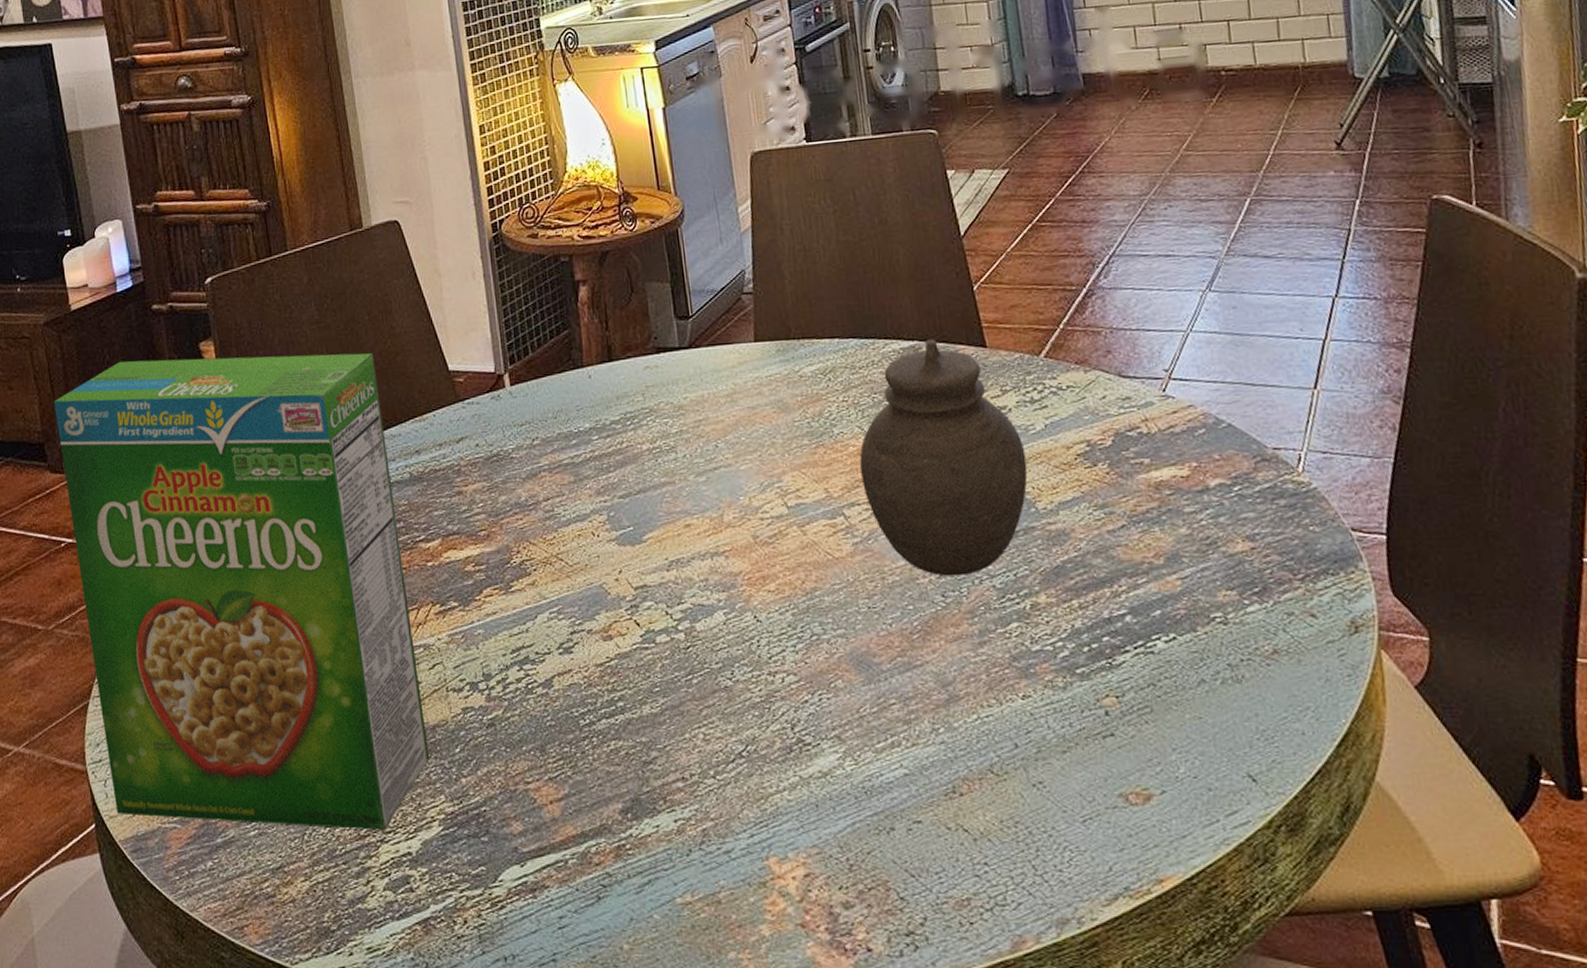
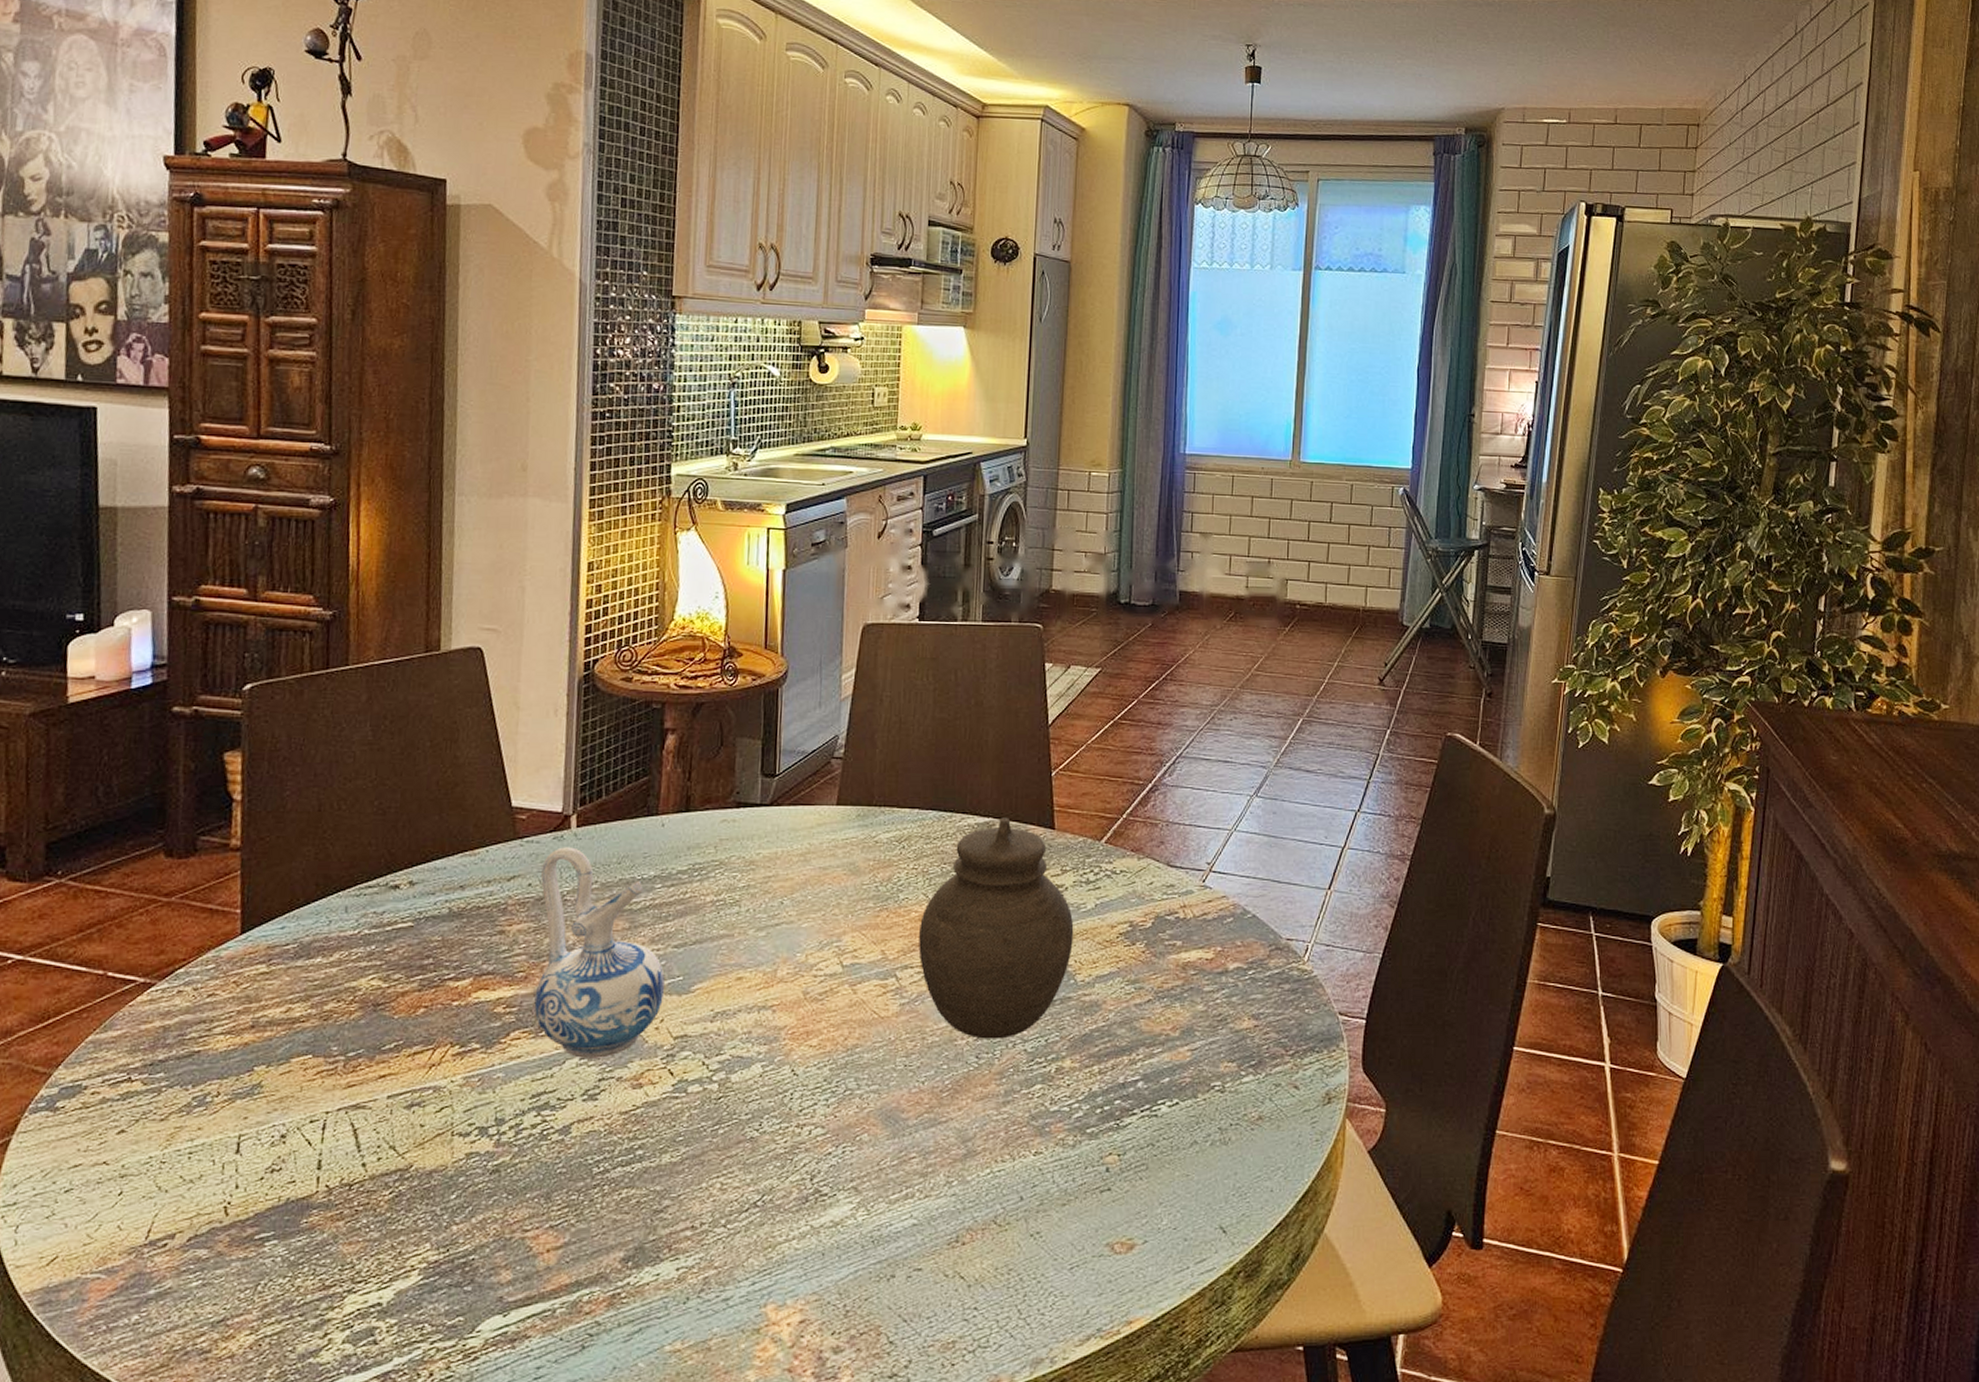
cereal box: present [54,353,429,830] -> none [25,764,430,1280]
ceramic pitcher: none [485,405,618,614] -> present [534,847,665,1060]

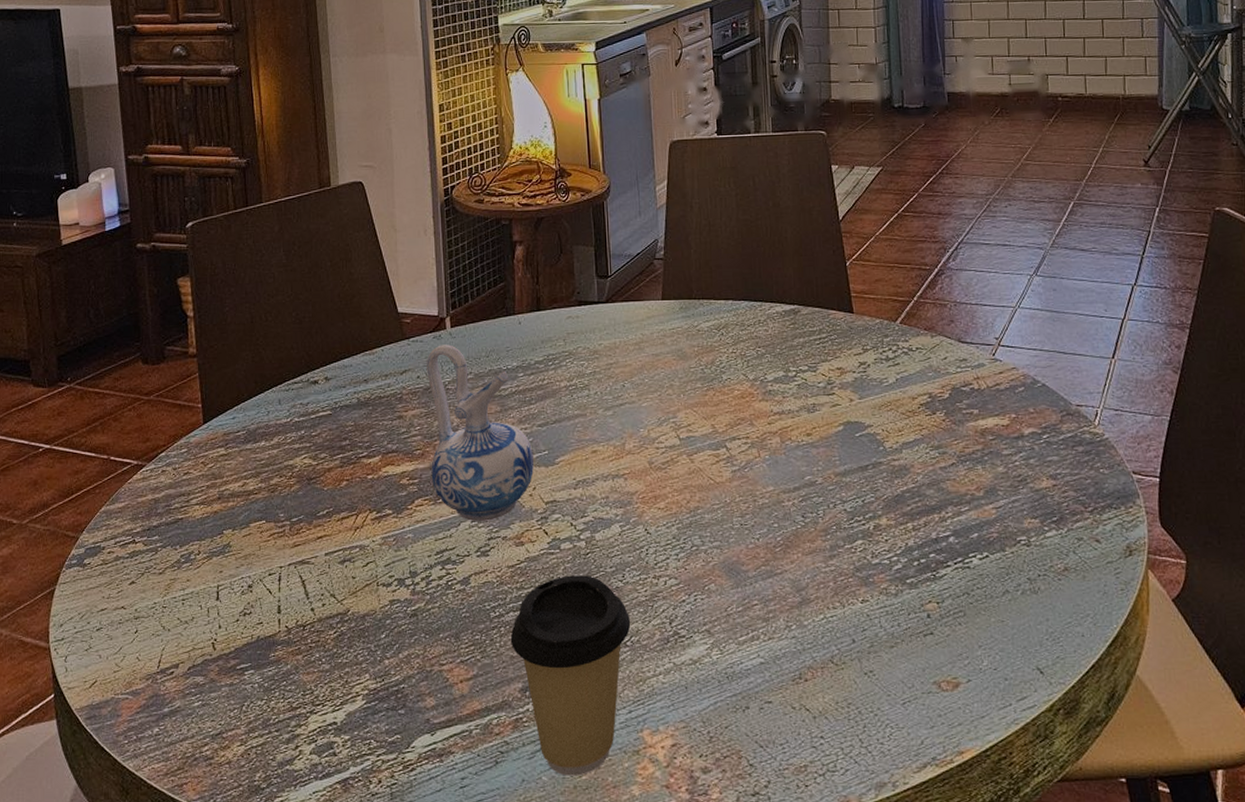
coffee cup: none [614,1123,765,1361] -> present [510,575,631,776]
jar: present [918,817,1074,1039] -> none [742,304,880,501]

